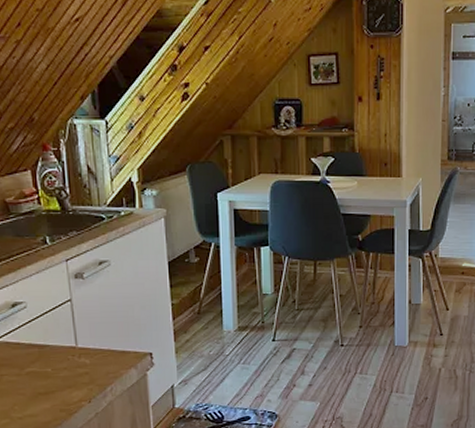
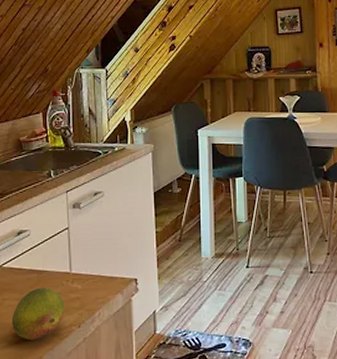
fruit: none [12,362,72,416] -> present [11,287,65,340]

